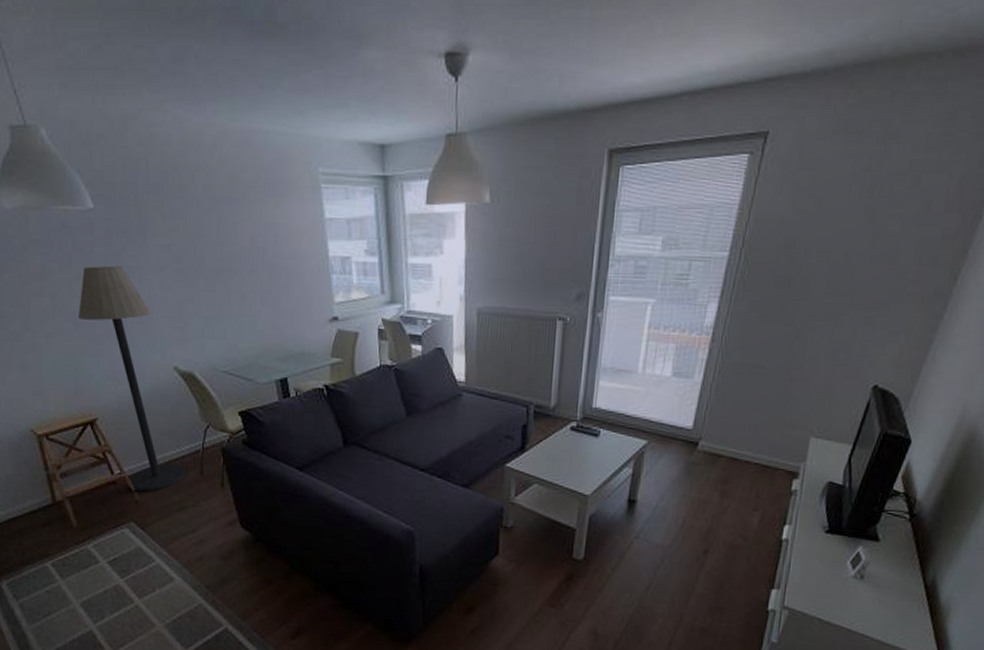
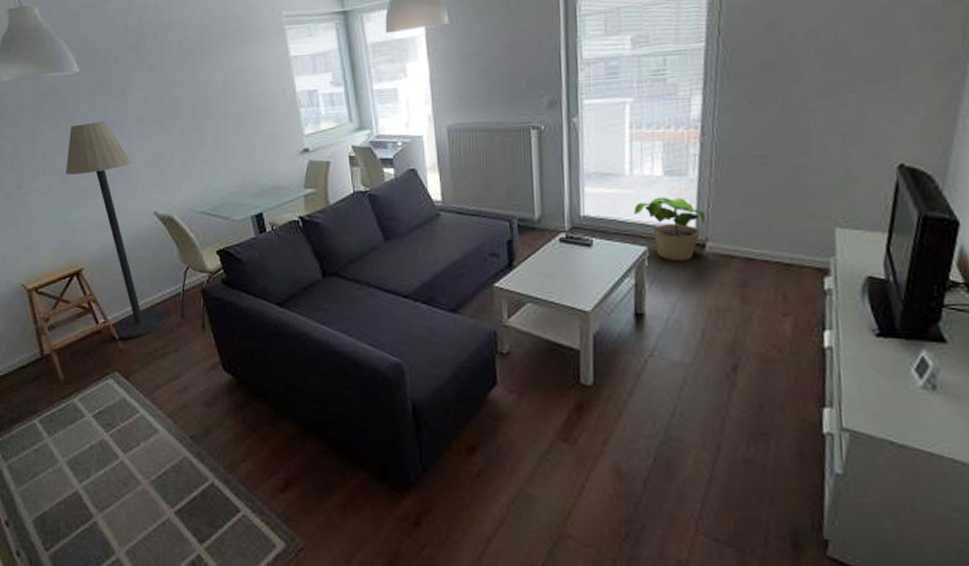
potted plant: none [641,396,703,456] -> present [634,197,706,260]

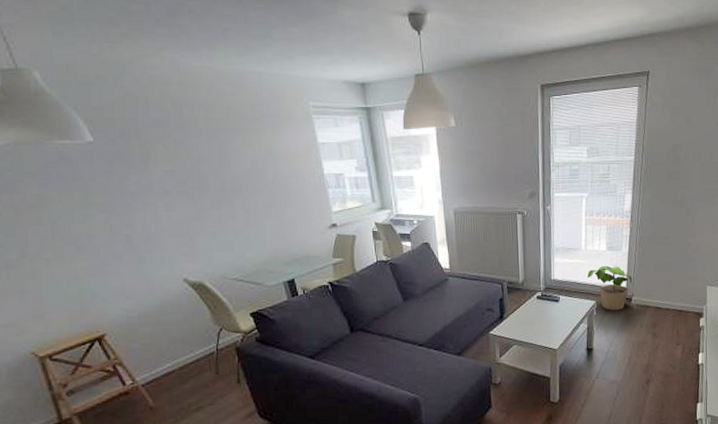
floor lamp: present [65,121,168,340] -> none [80,191,201,399]

